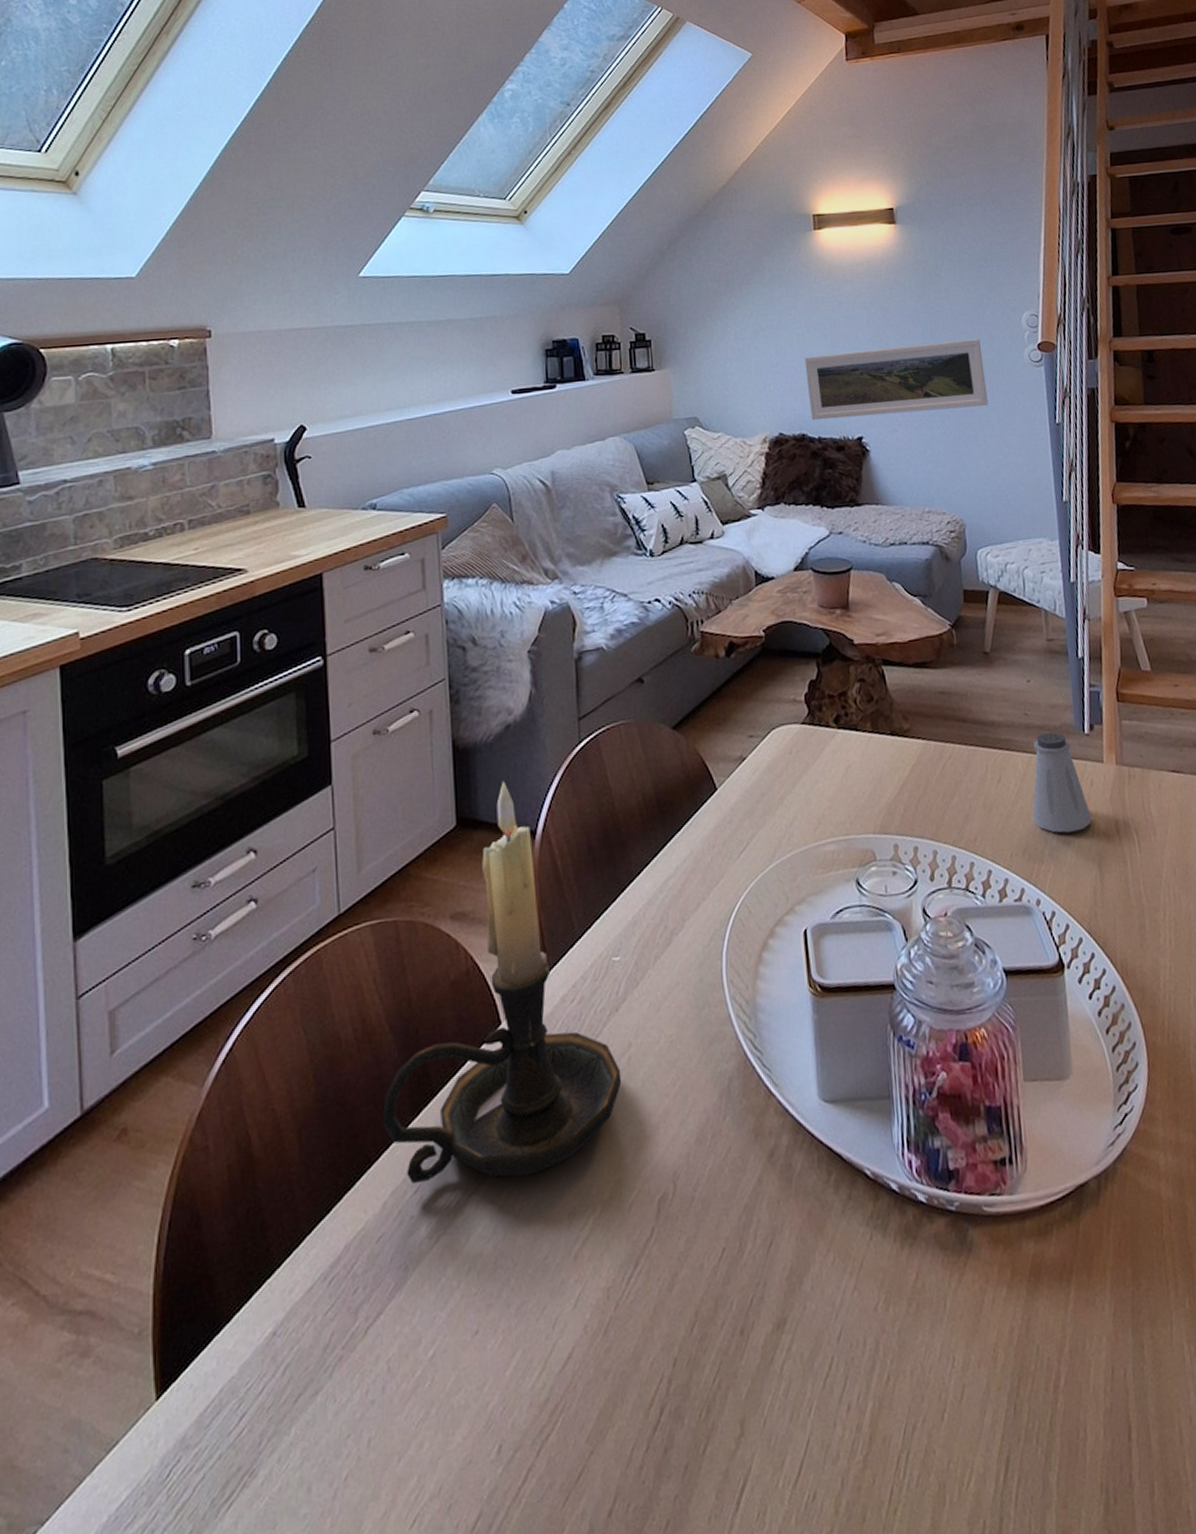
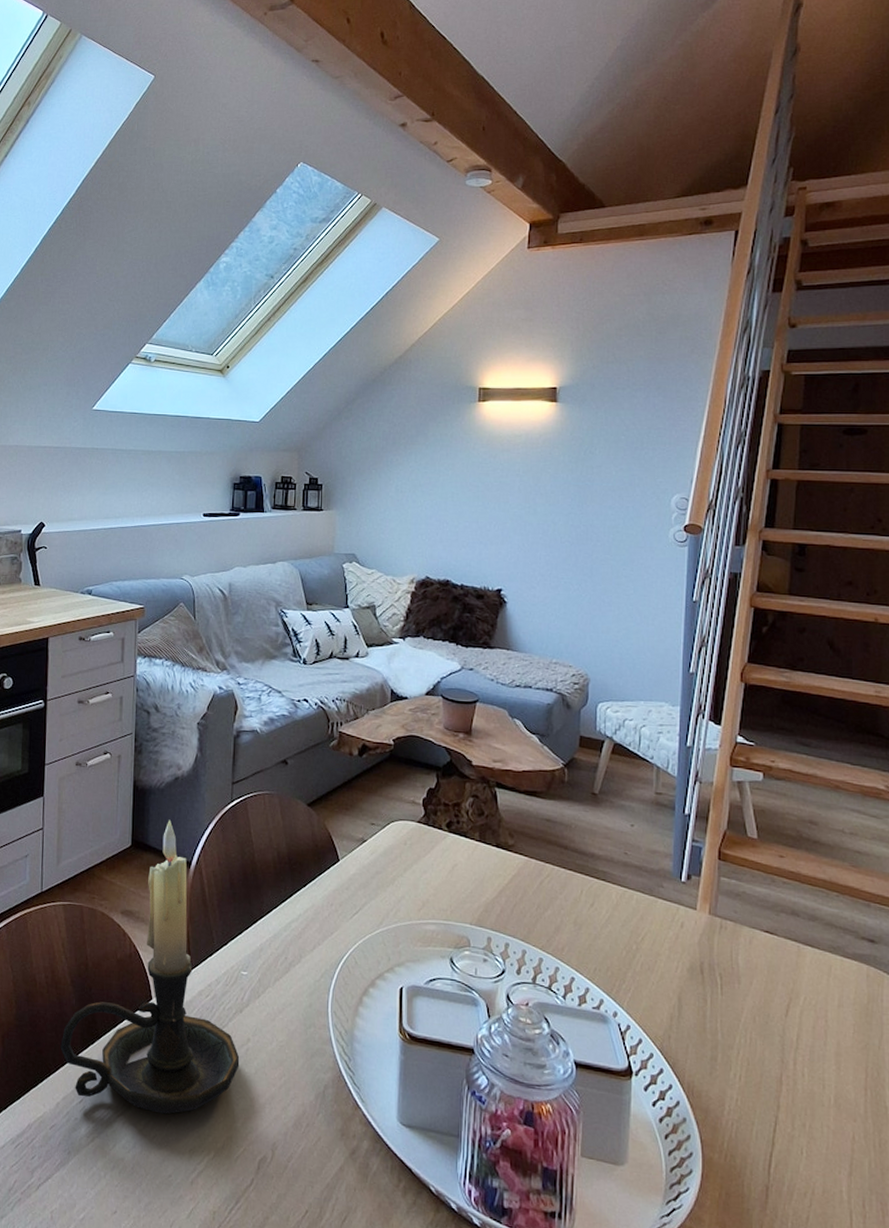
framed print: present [804,339,989,421] -> none [456,513,627,576]
saltshaker: present [1032,732,1092,833] -> none [619,873,677,963]

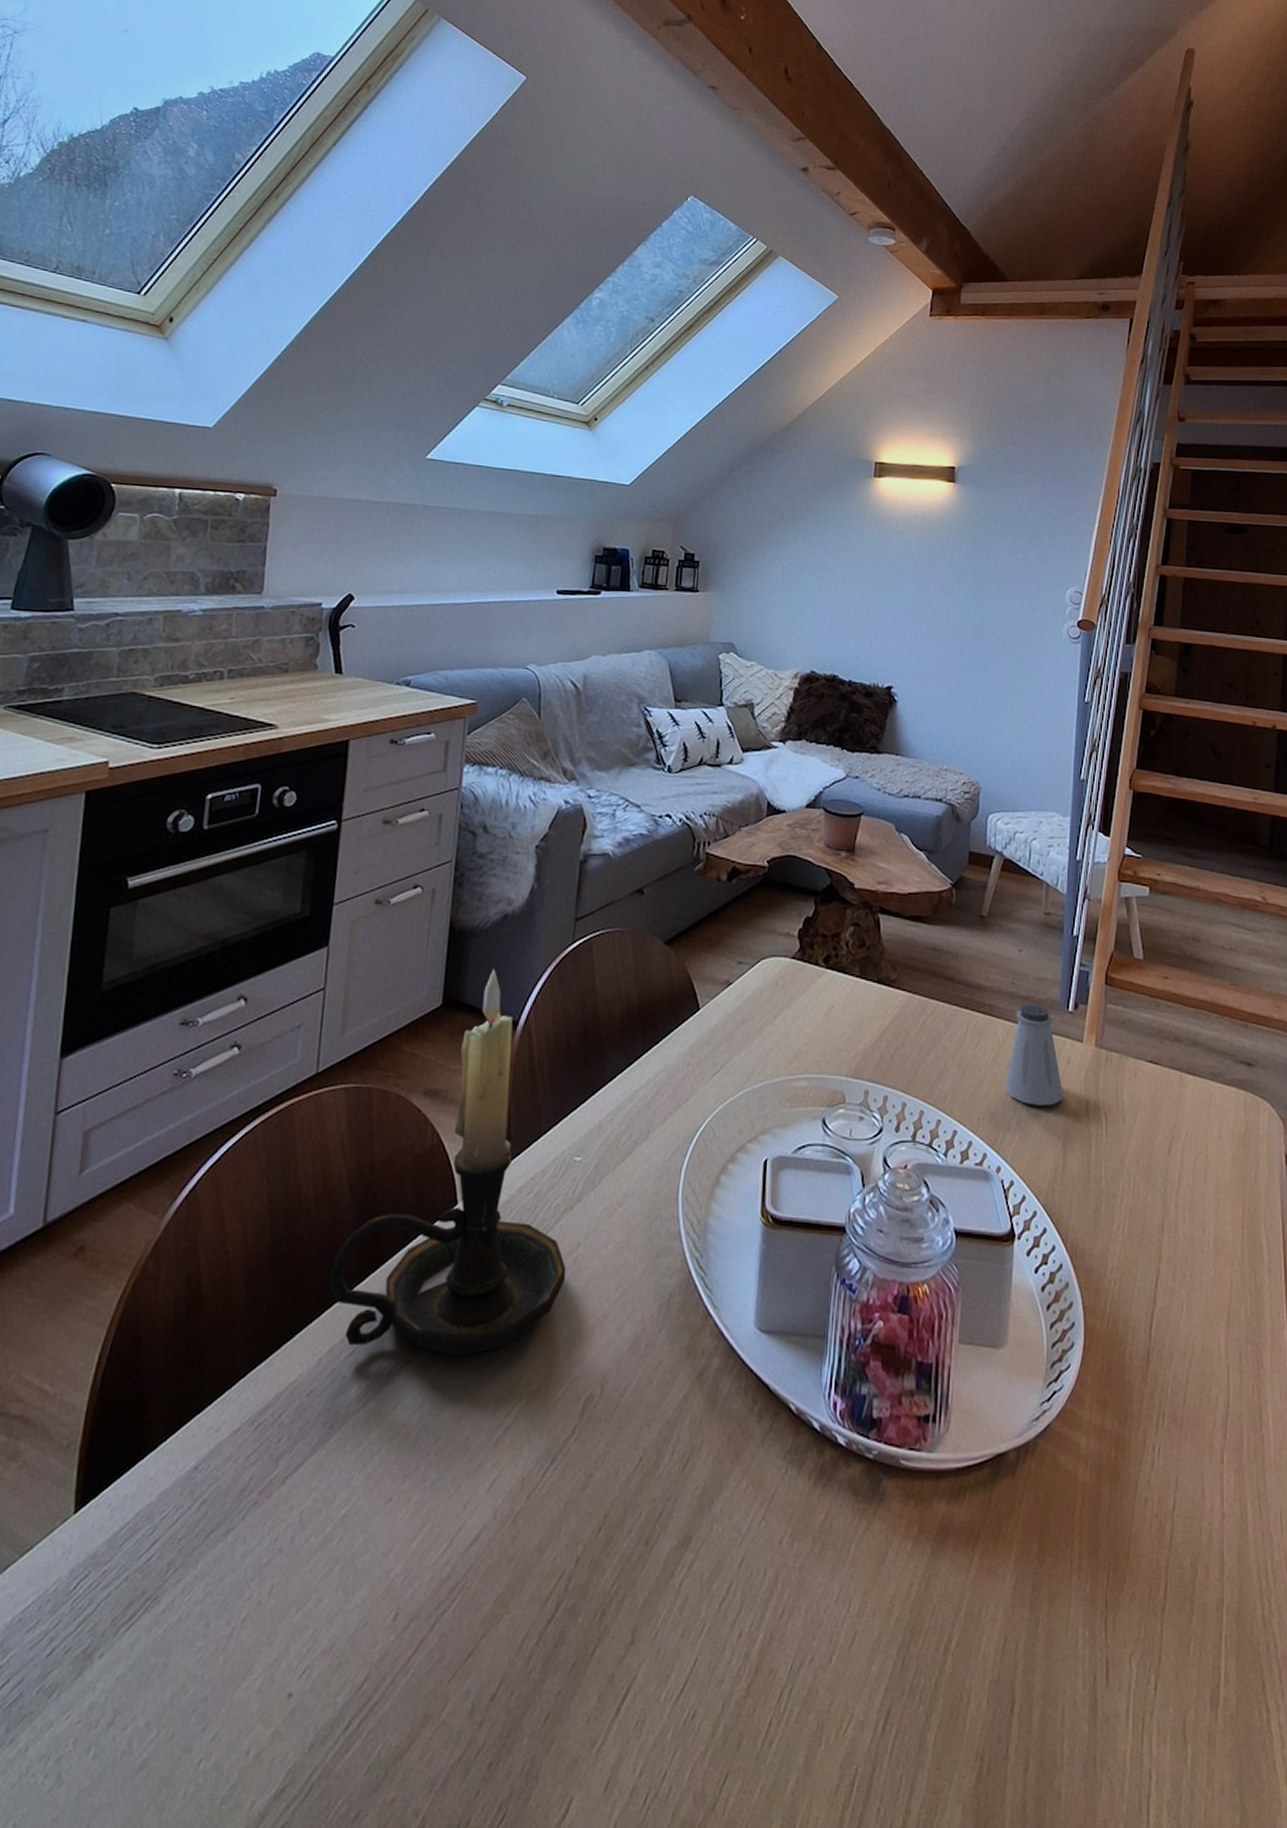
saltshaker: none [619,873,677,963] -> present [1004,1004,1063,1106]

